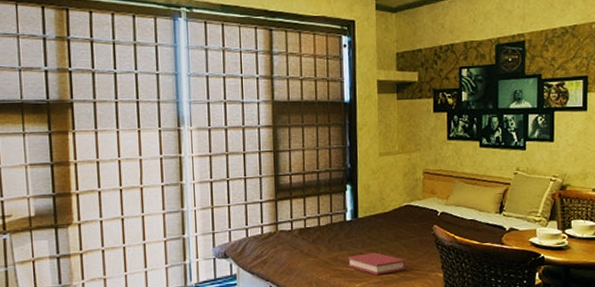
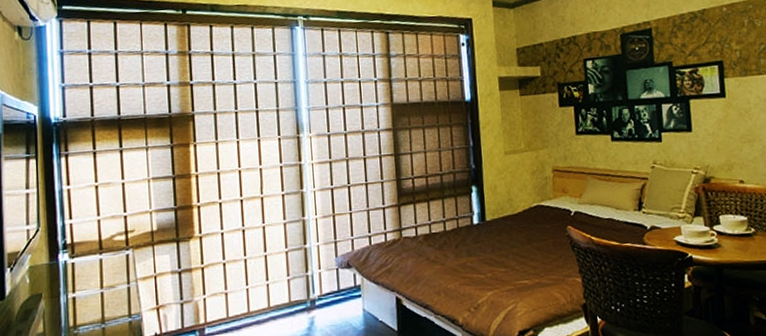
hardback book: present [348,253,406,275] -> none [477,257,541,282]

